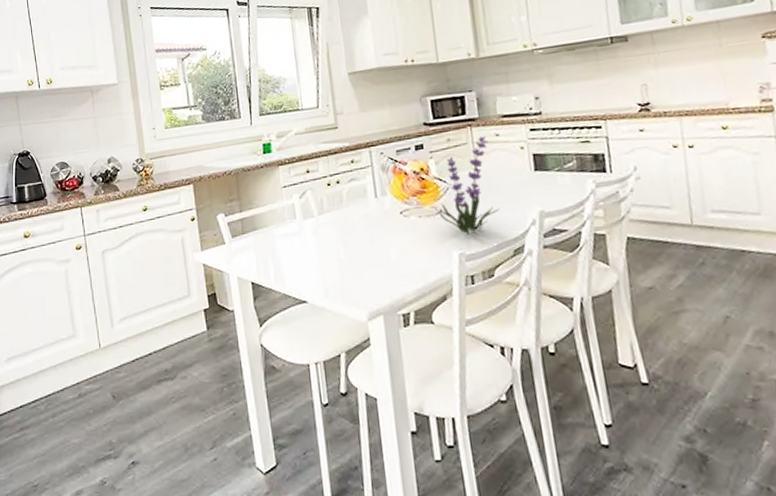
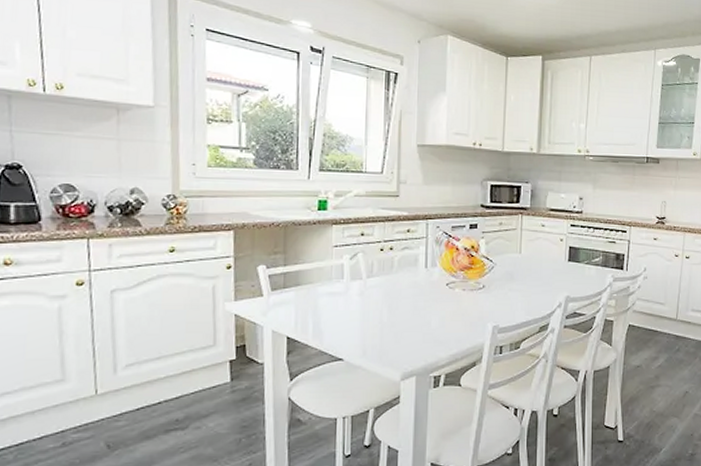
plant: present [435,136,500,235] -> none [479,225,535,311]

